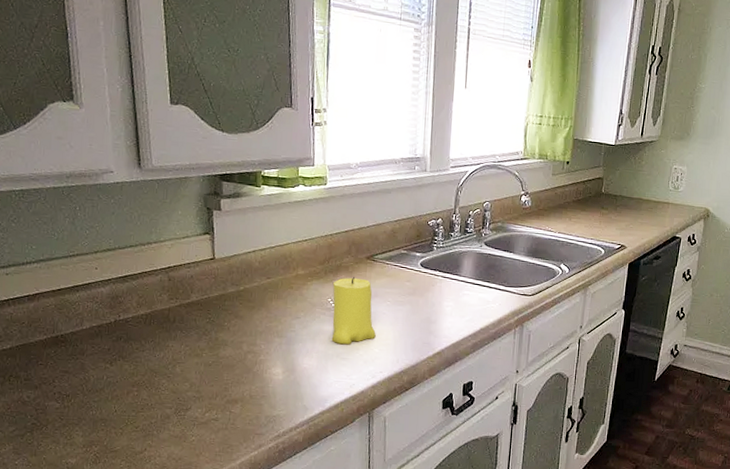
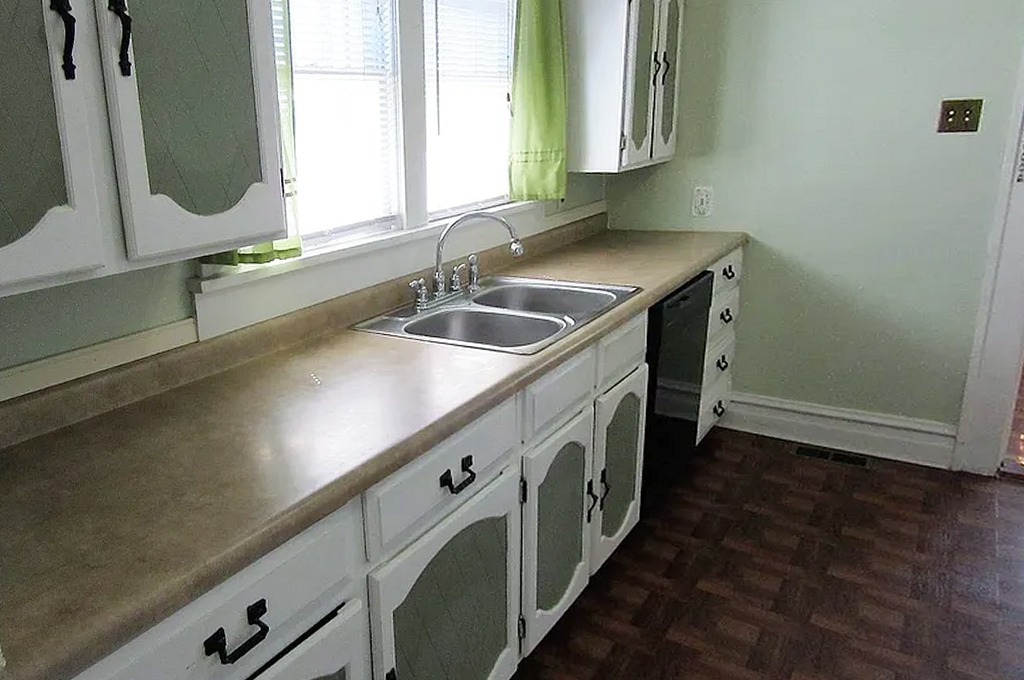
candle: present [331,276,376,344] -> none [315,348,362,420]

